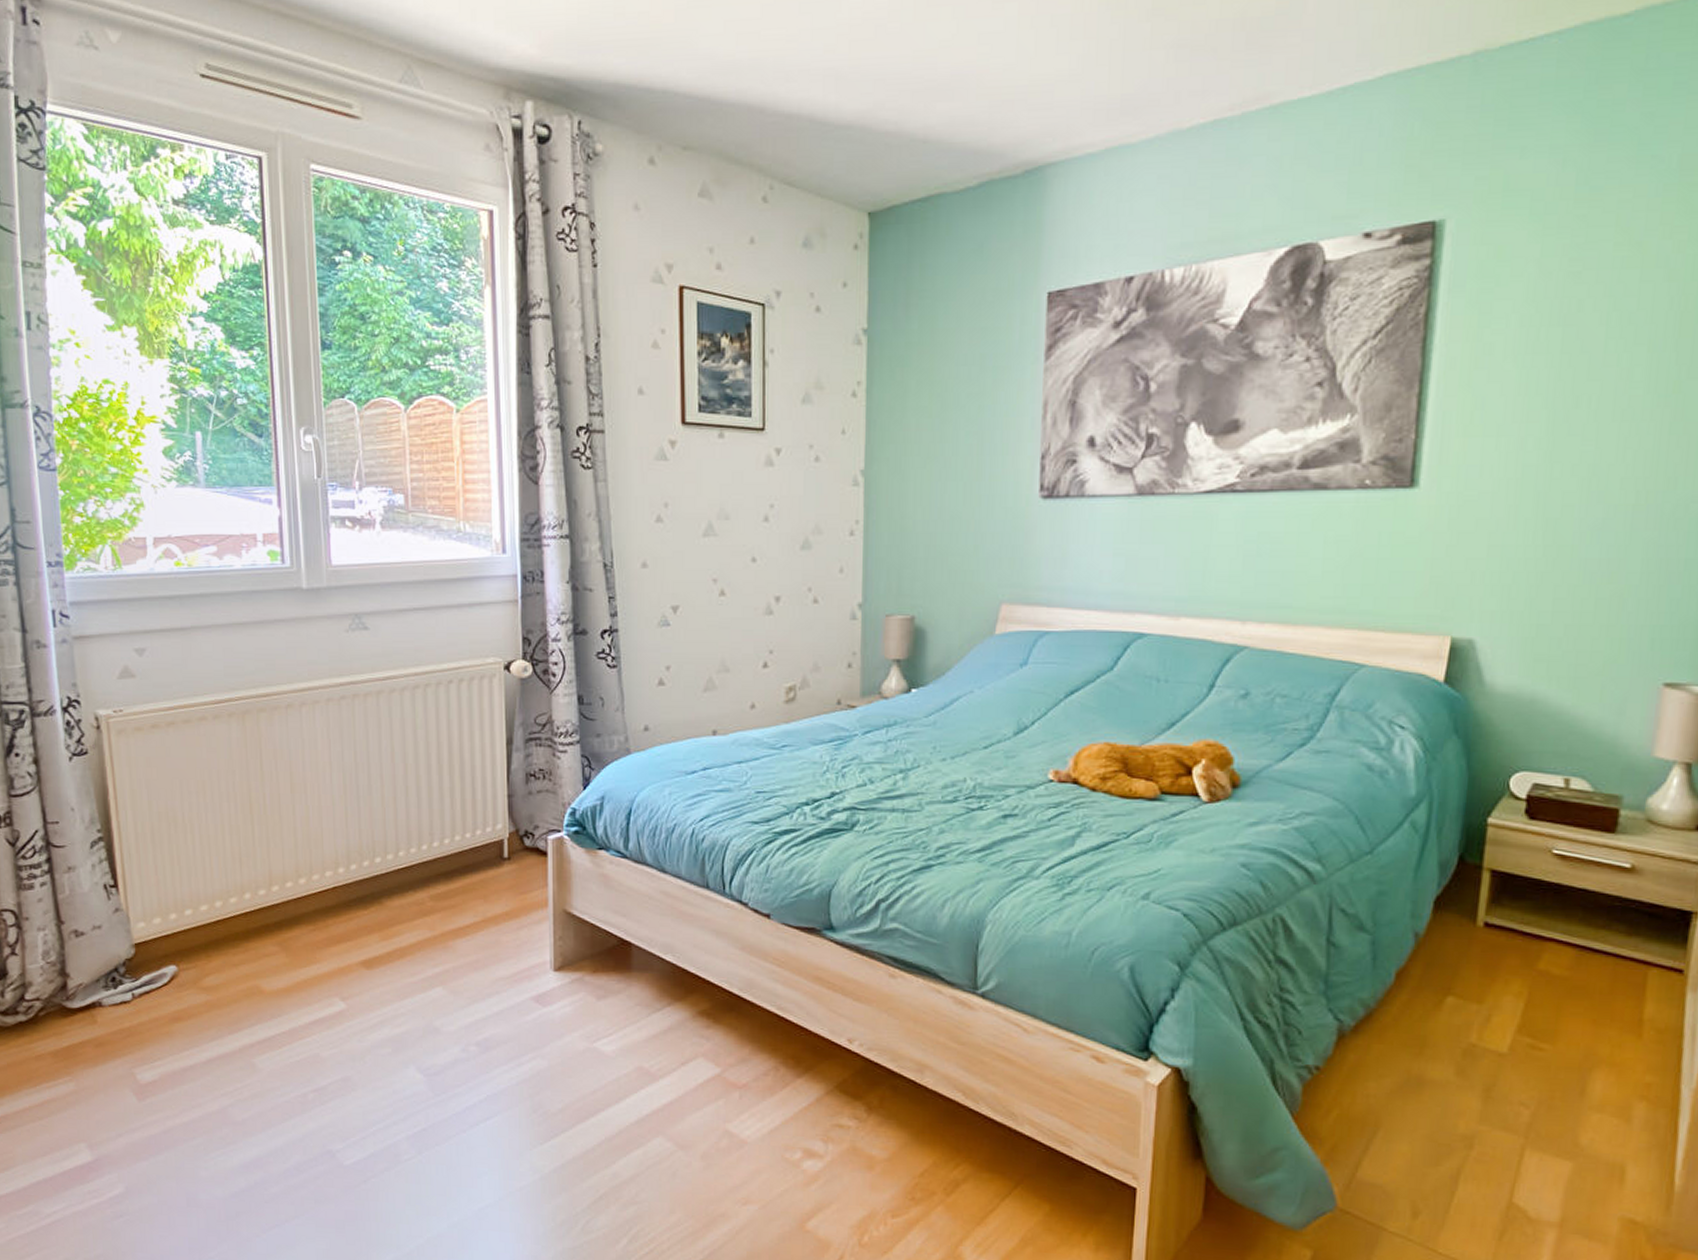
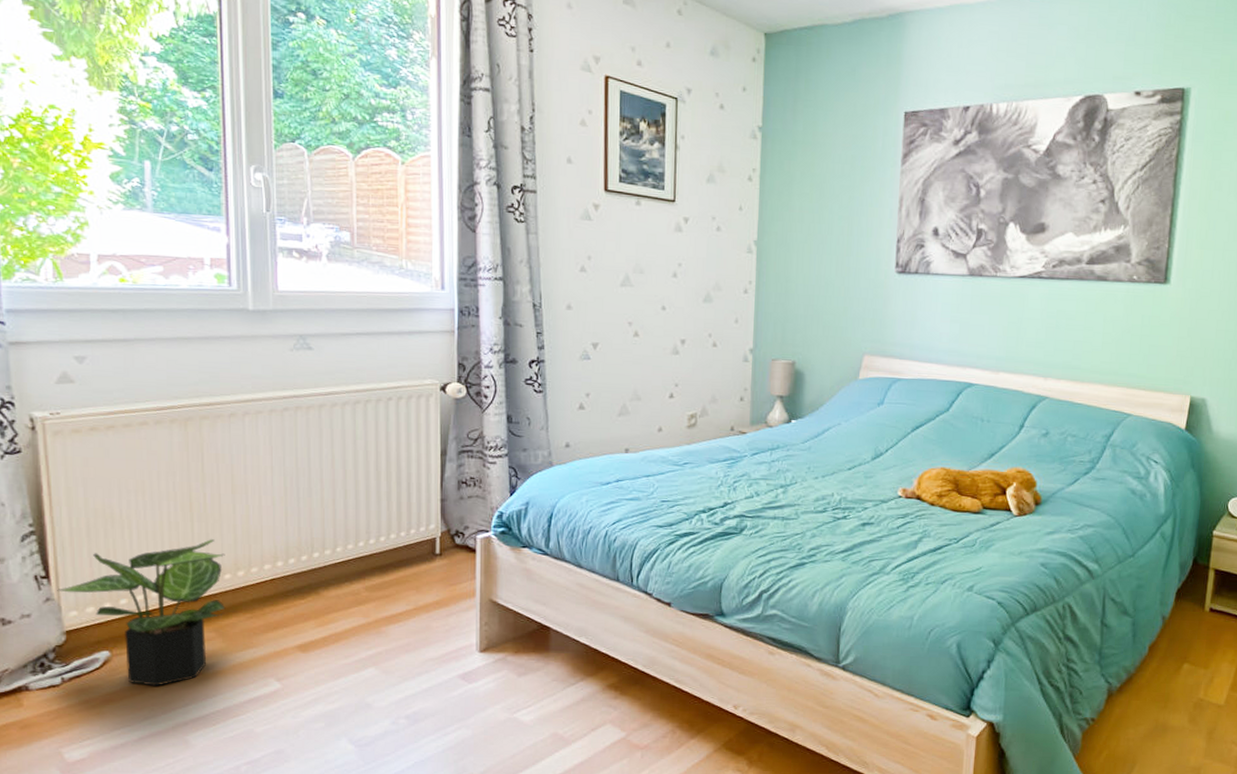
potted plant: none [125,844,288,1004] -> present [57,539,226,686]

